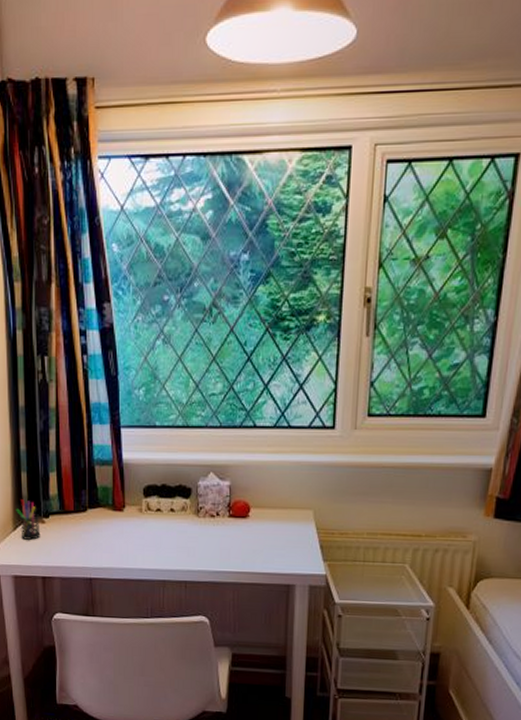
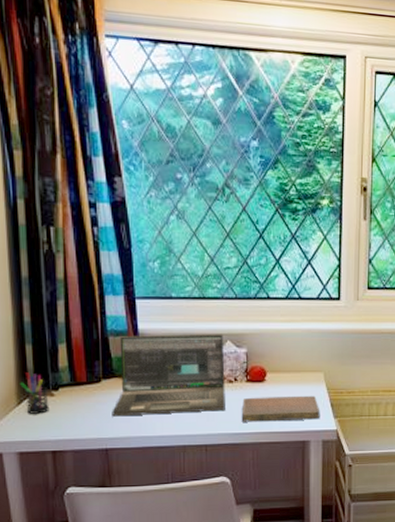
laptop: none [96,464,207,547] -> present [112,333,225,417]
notebook: none [222,534,308,562] -> present [241,395,320,422]

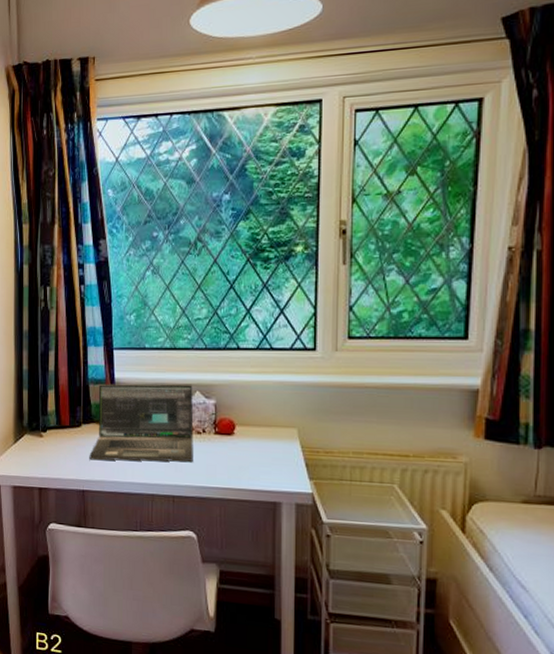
pen holder: present [20,372,50,414] -> none [17,414,39,453]
notebook: present [241,395,320,422] -> none [209,450,294,480]

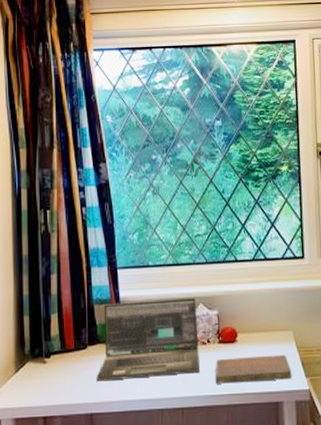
notebook: none [209,450,294,480] -> present [215,354,292,384]

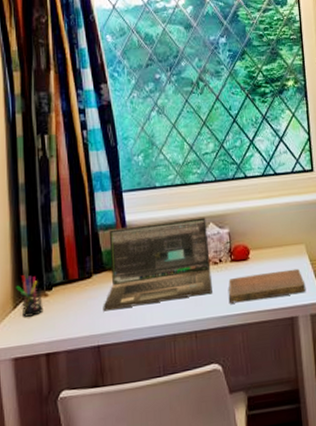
pen holder: none [18,342,42,381] -> present [16,275,44,317]

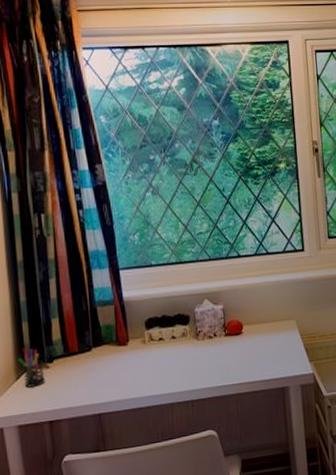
laptop: present [103,216,212,312] -> none [103,293,208,382]
notebook: present [228,268,306,304] -> none [223,342,297,375]

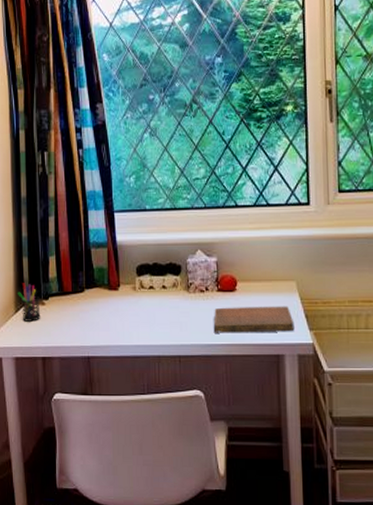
notebook: none [223,342,297,375] -> present [213,306,295,333]

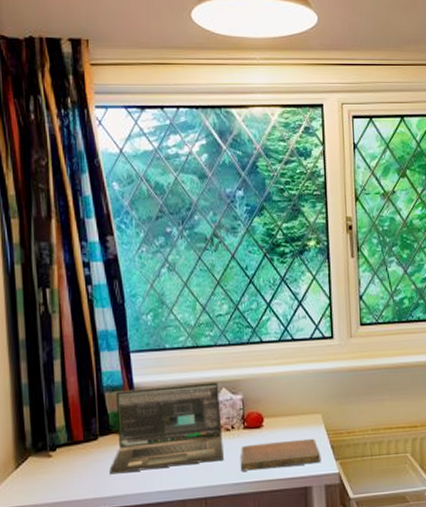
pen holder: present [18,283,41,322] -> none [18,435,47,477]
laptop: none [93,243,197,325] -> present [109,381,224,475]

